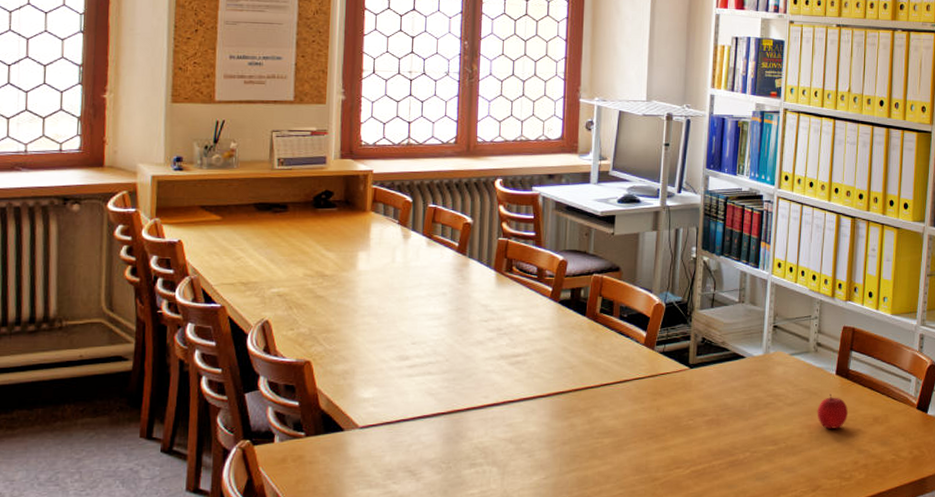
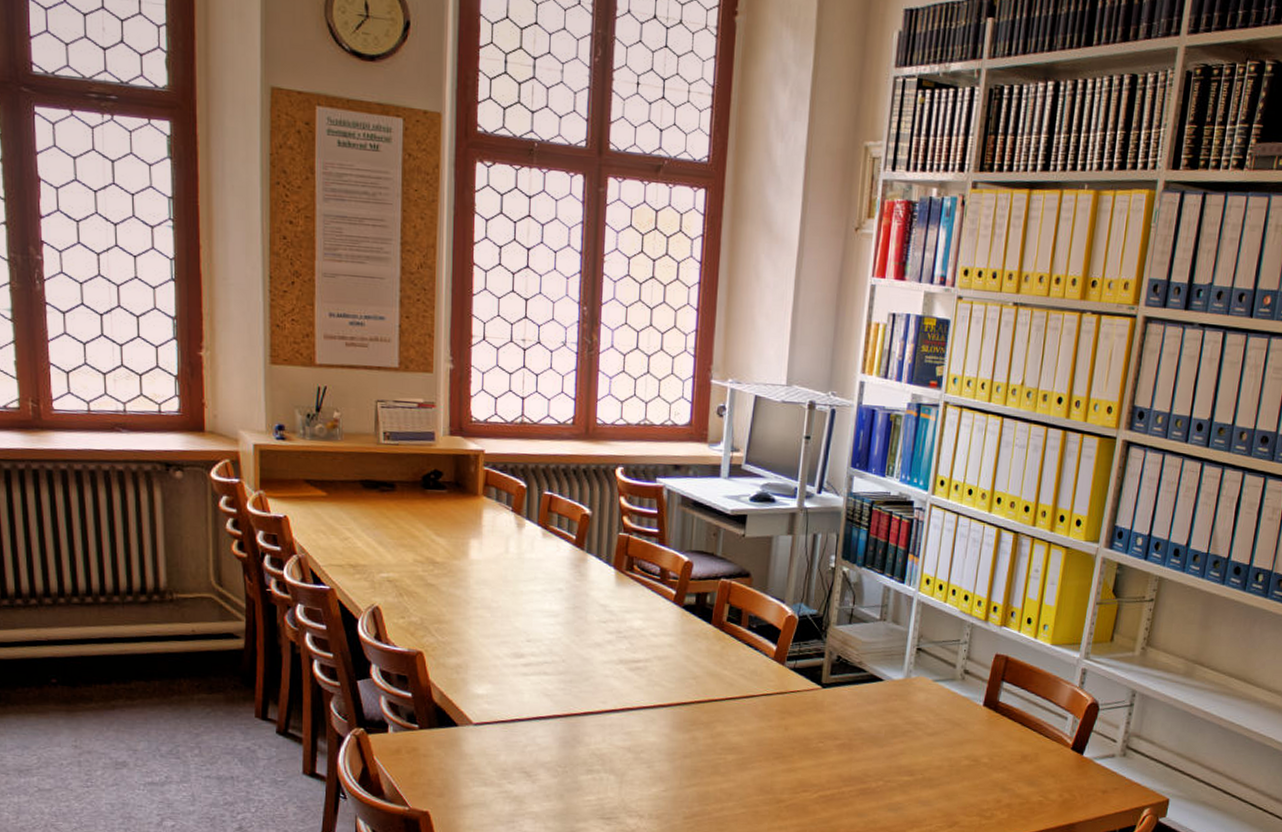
apple: present [817,393,848,429] -> none [959,726,994,764]

